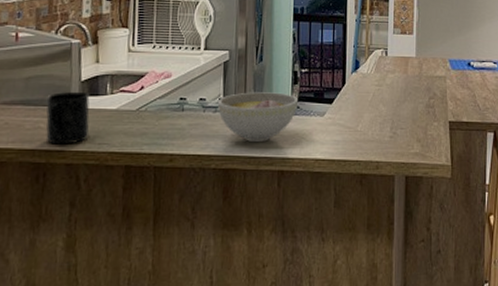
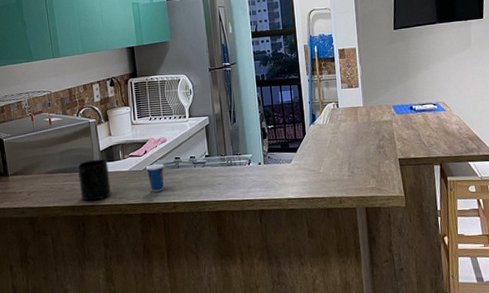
cup: none [140,92,165,139] -> present [146,155,165,192]
bowl: present [217,92,297,143] -> none [204,146,268,189]

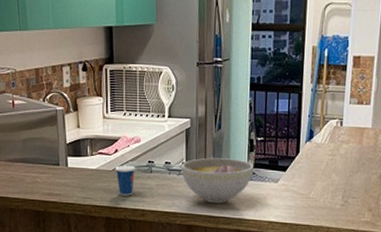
mug: present [77,159,112,201] -> none [40,152,76,197]
bowl: none [204,146,268,189] -> present [181,157,253,204]

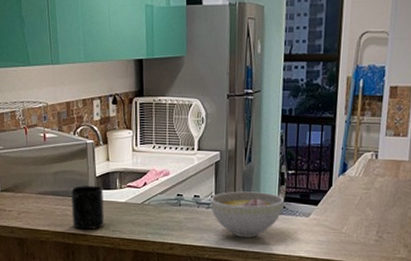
mug: none [40,152,76,197] -> present [70,185,105,230]
cup: present [115,155,136,196] -> none [144,188,165,229]

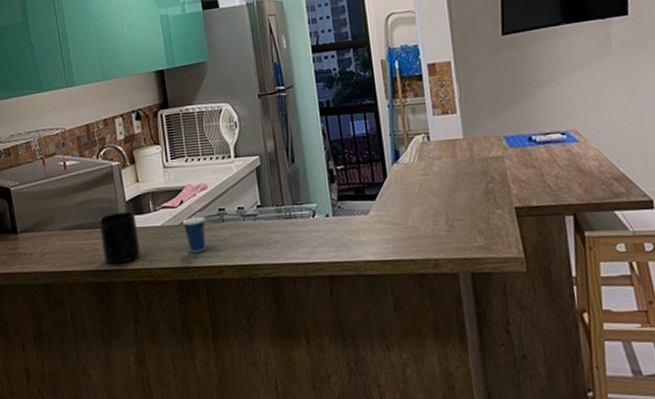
cup: none [144,188,165,229] -> present [182,206,206,252]
bowl: present [209,191,284,238] -> none [255,193,338,248]

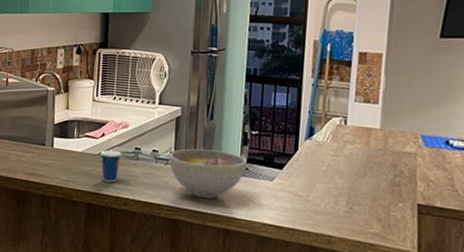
mug: present [99,211,141,264] -> none [26,132,61,178]
bowl: none [255,193,338,248] -> present [168,148,246,199]

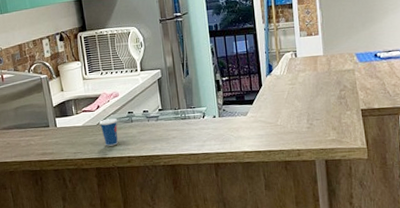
bowl: present [168,148,246,199] -> none [157,99,223,142]

